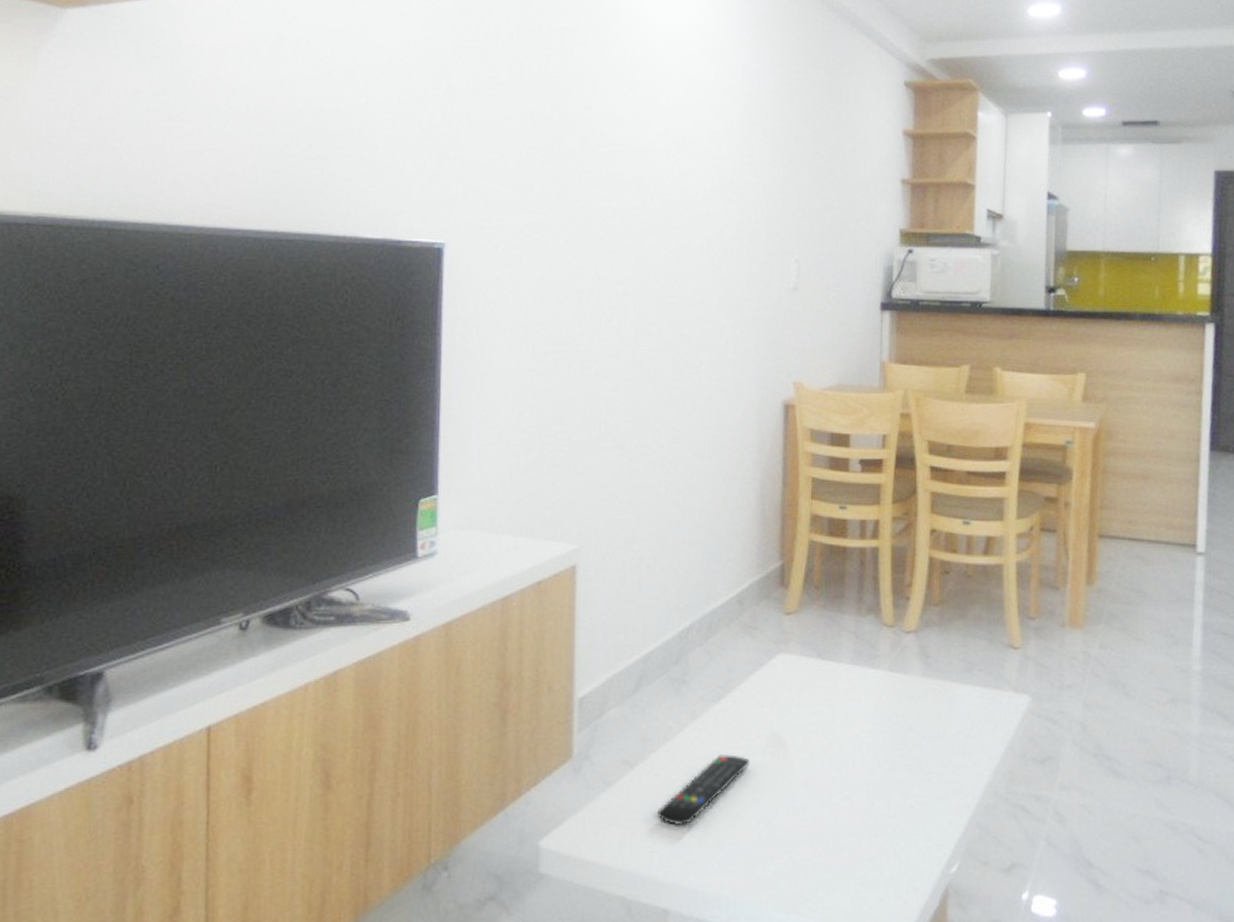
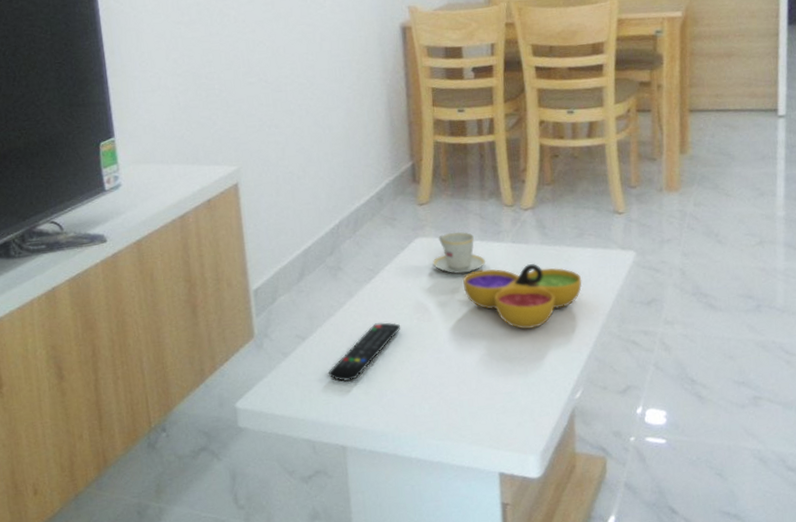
teacup: none [794,651,858,702] -> present [432,231,486,274]
decorative bowl: none [829,699,967,781] -> present [463,264,582,330]

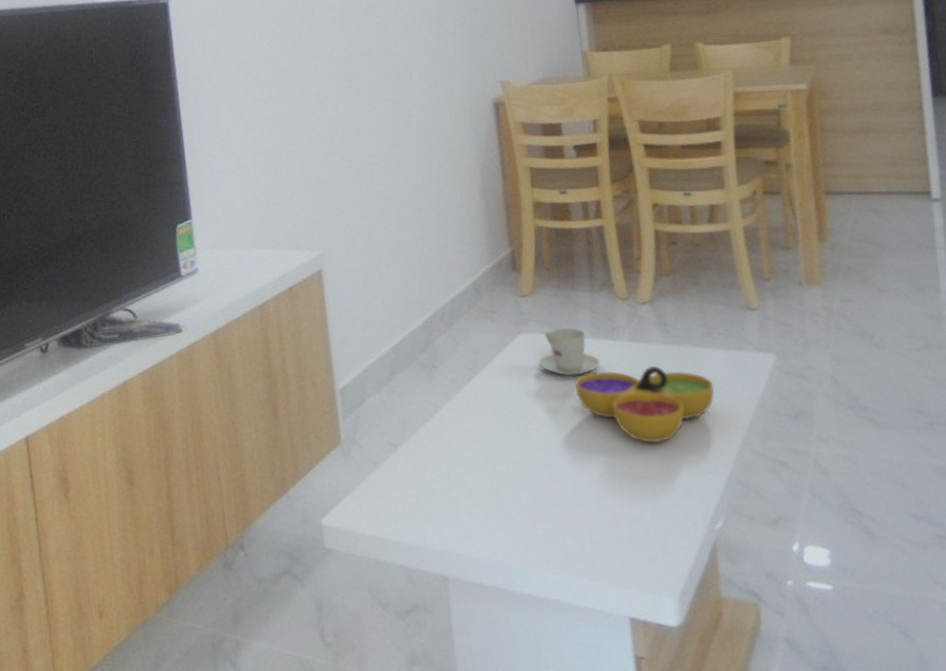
remote control: present [329,322,401,382] -> none [425,430,506,499]

